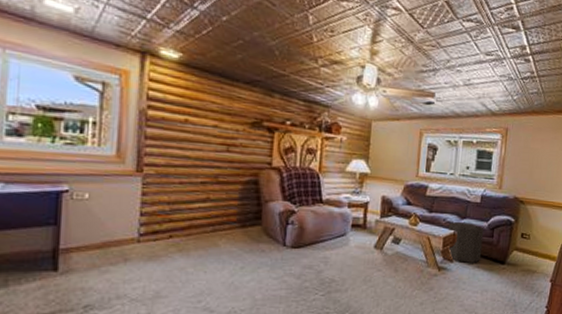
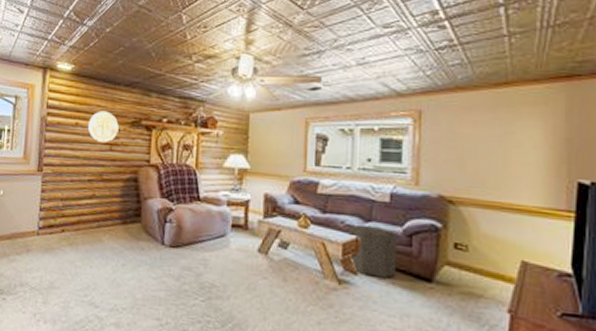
wall decoration: none [200,108,237,143] -> present [87,111,119,142]

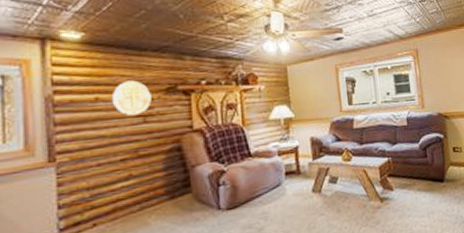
ottoman: present [349,224,398,280] -> none [382,147,420,189]

